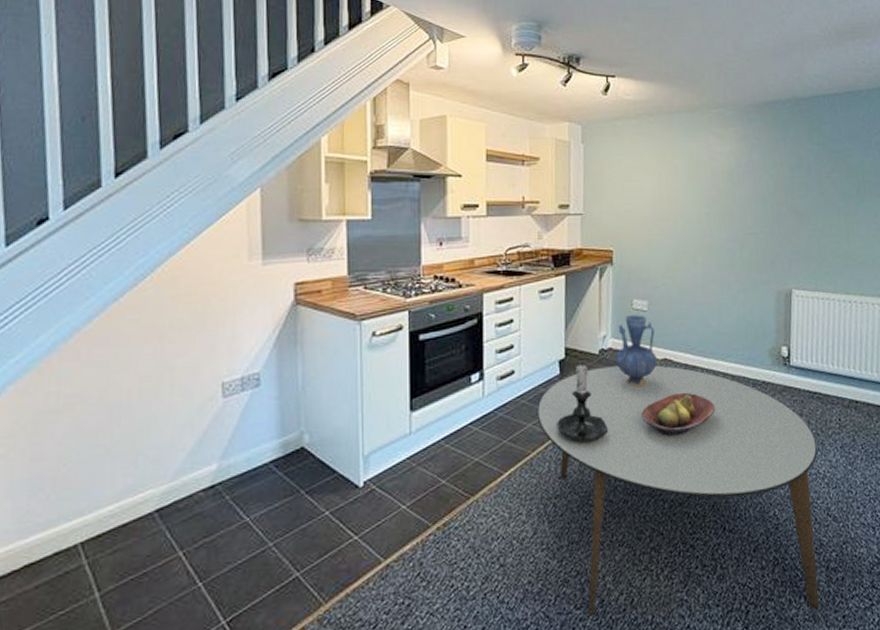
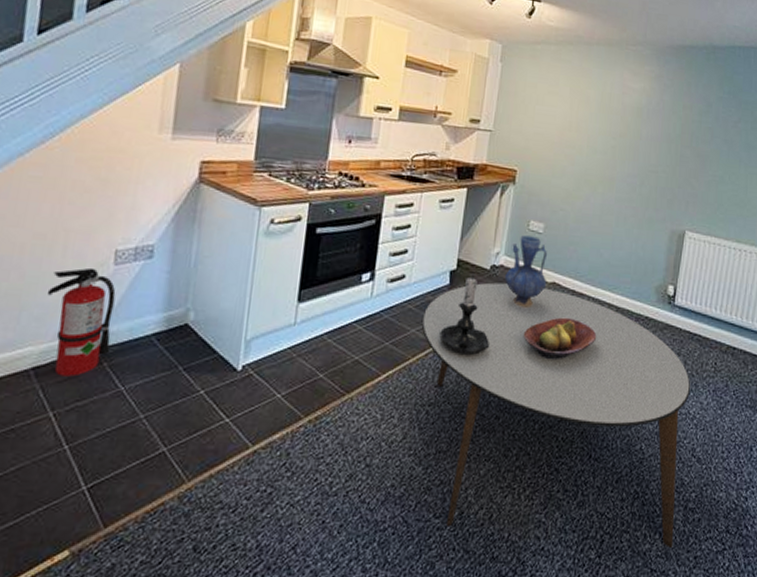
fire extinguisher: none [160,403,231,515] -> present [47,267,116,377]

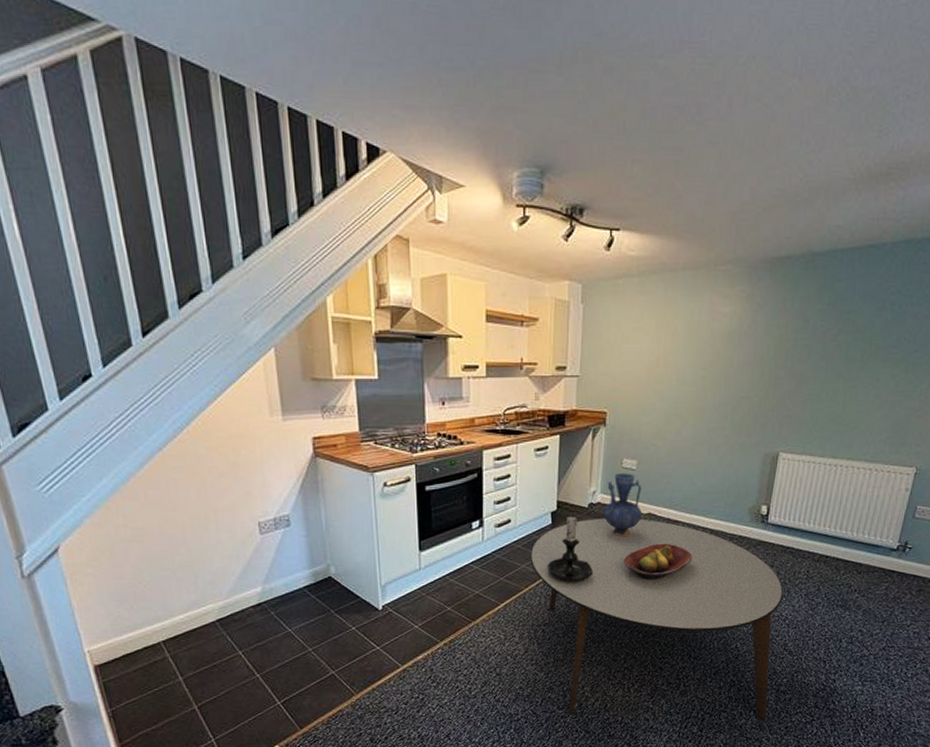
fire extinguisher: present [47,267,116,377] -> none [212,538,274,625]

